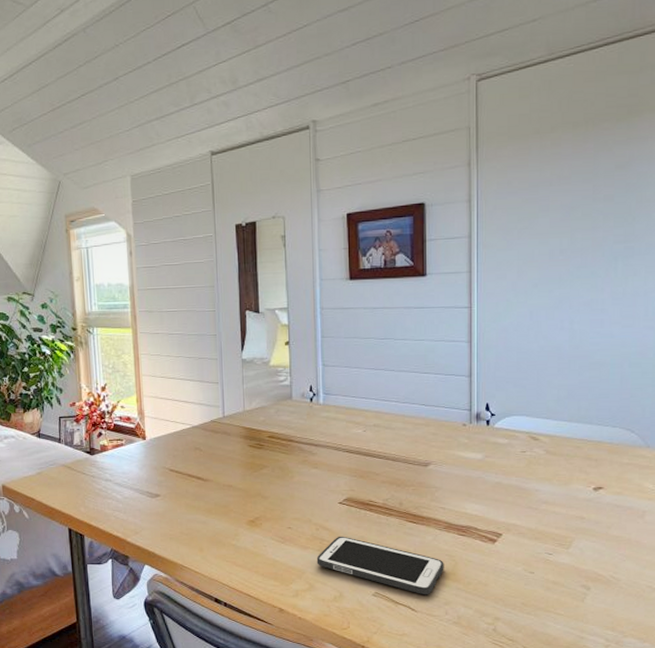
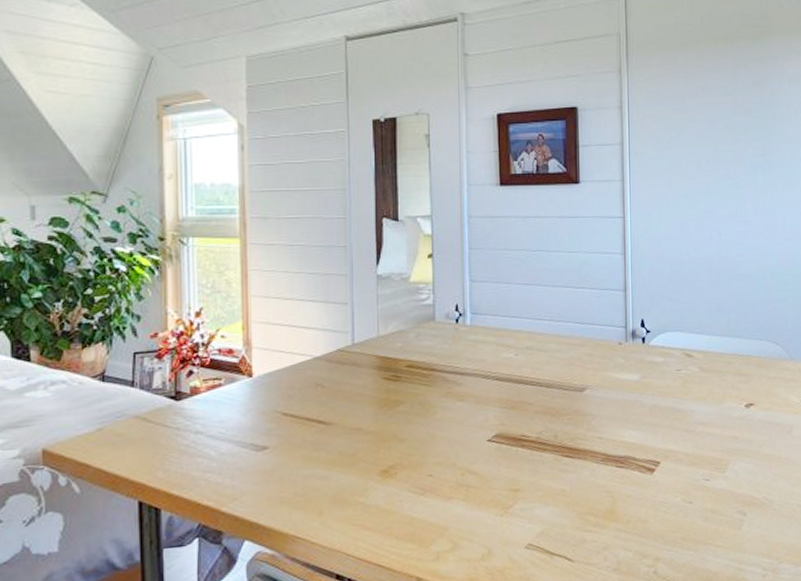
cell phone: present [316,536,444,595] -> none [461,479,602,541]

